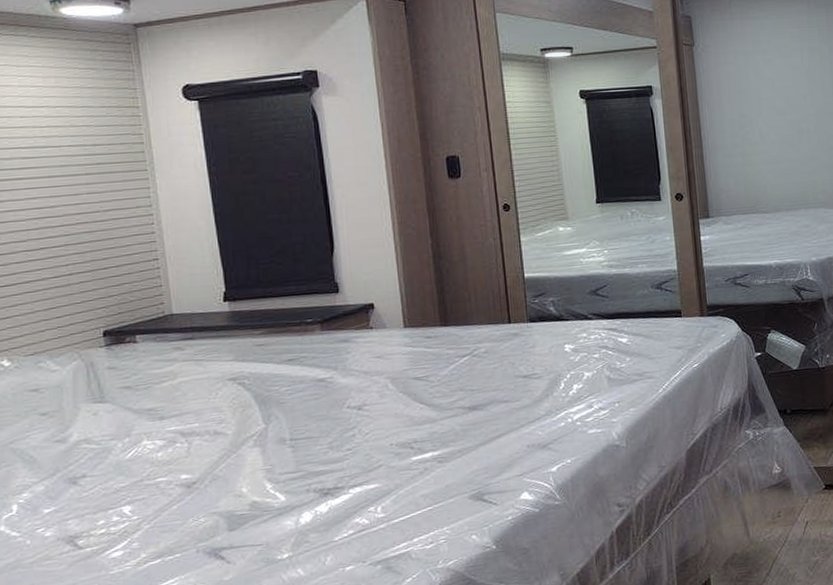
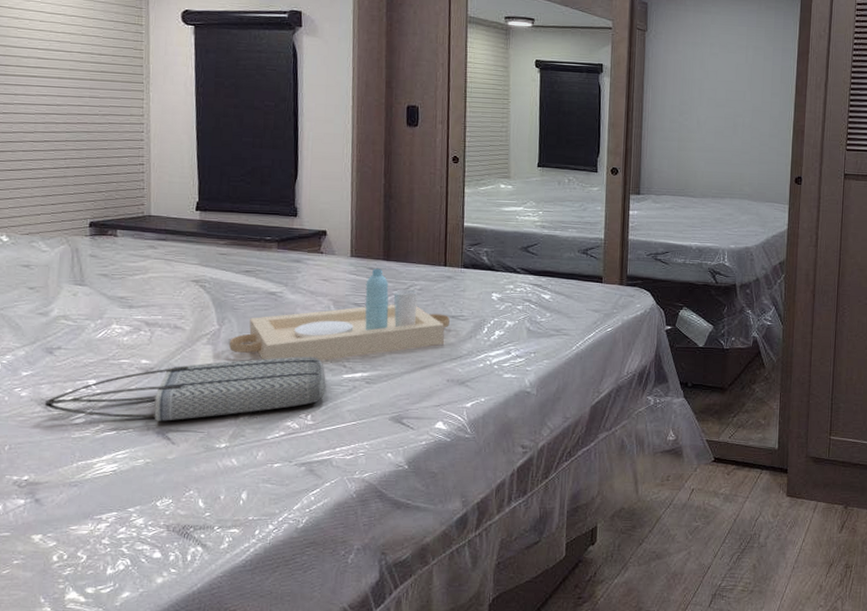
tote bag: none [73,442,394,547] -> present [44,356,326,421]
serving tray: none [279,336,522,455] -> present [229,269,450,361]

